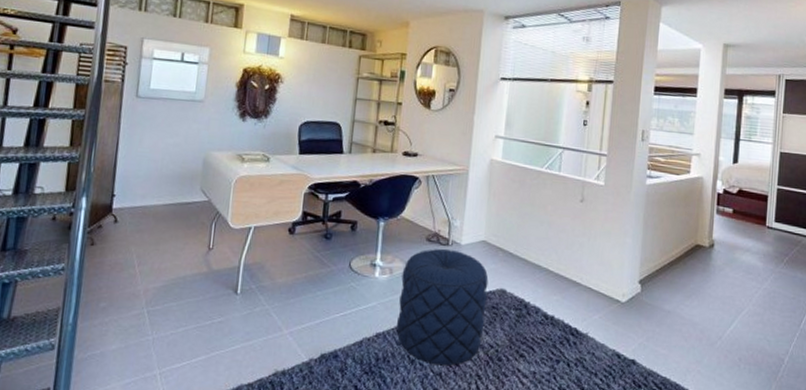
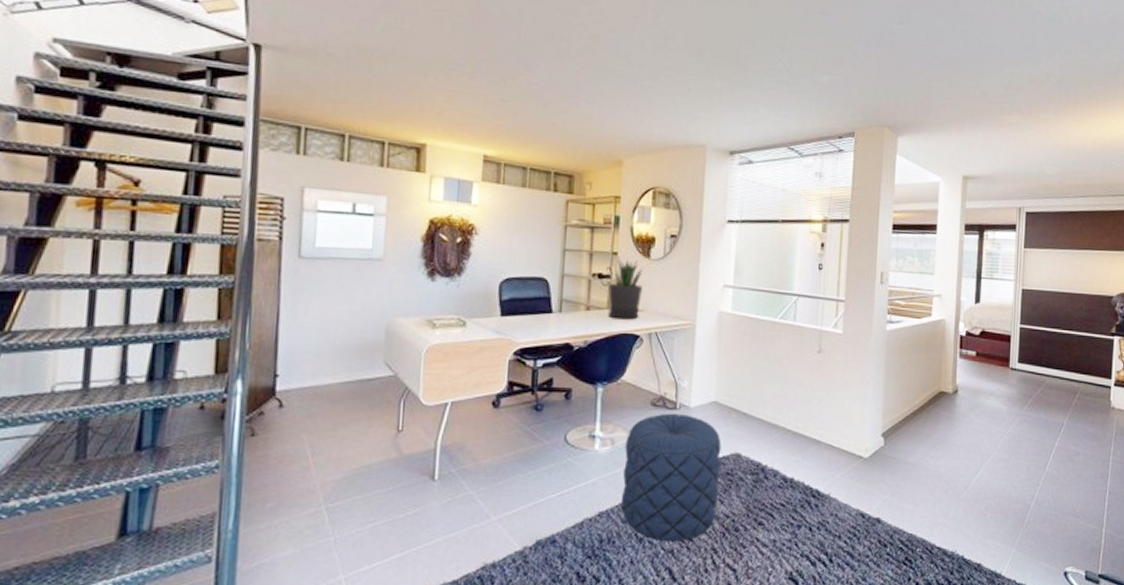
planter: none [391,107,424,163] -> present [608,257,643,320]

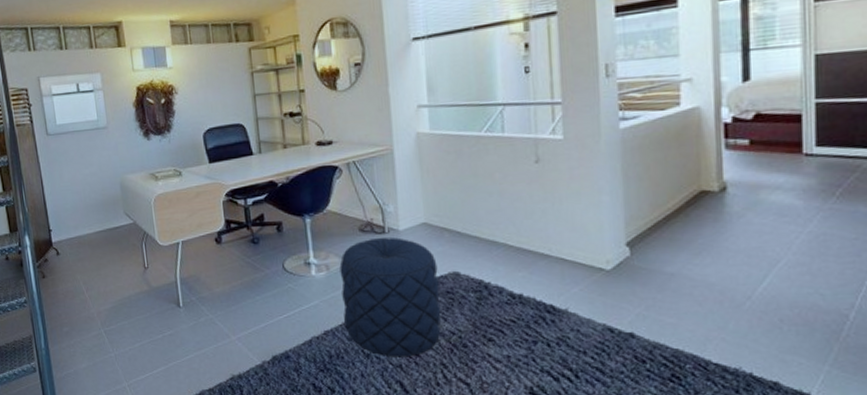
planter: present [608,257,643,320] -> none [301,93,334,154]

